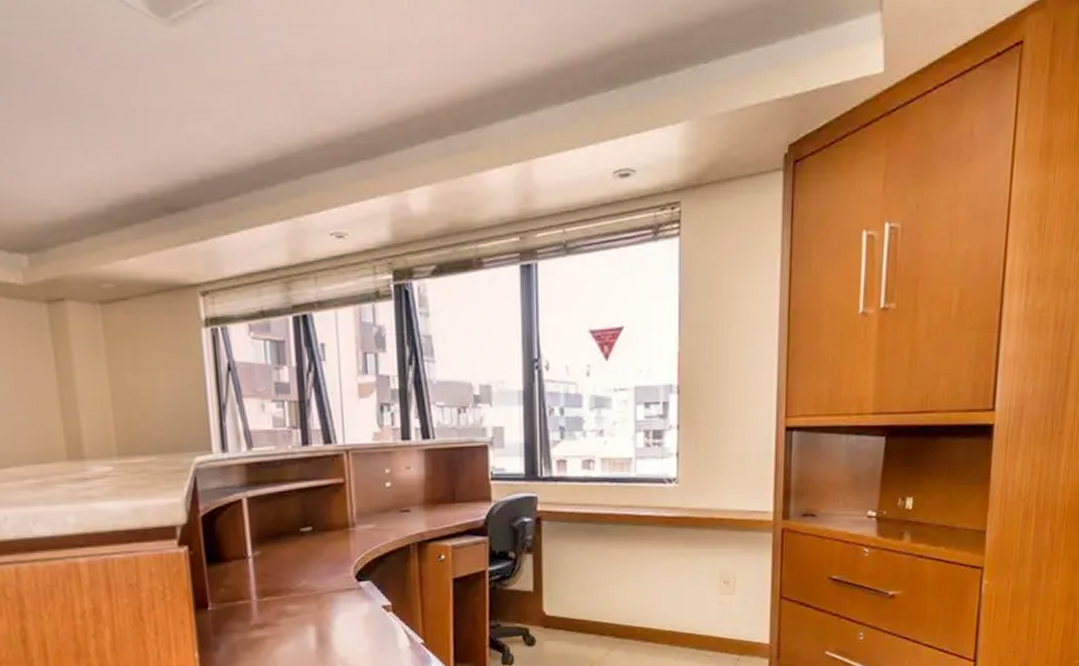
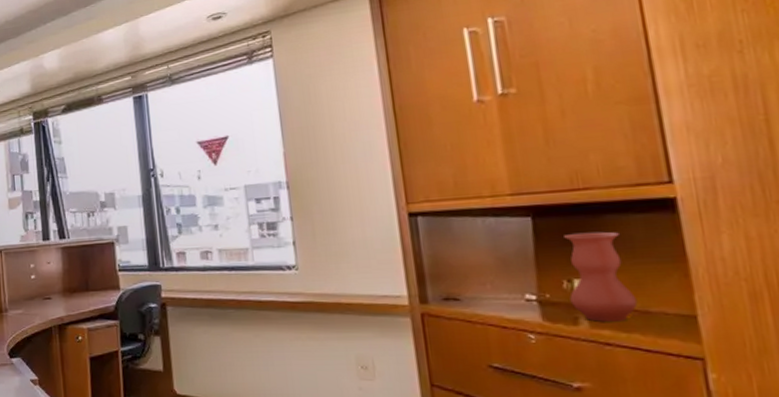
vase: none [901,453,949,537] -> present [564,231,638,323]

